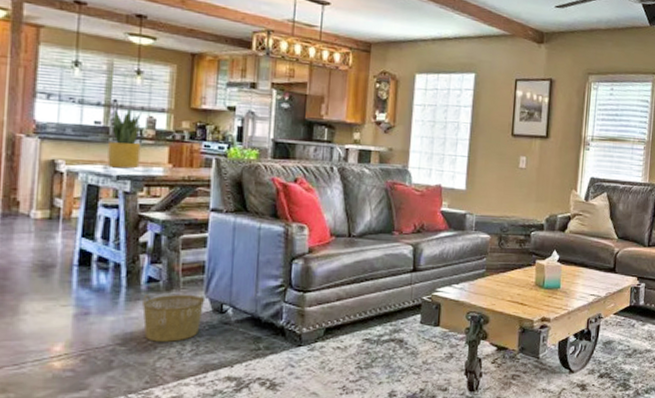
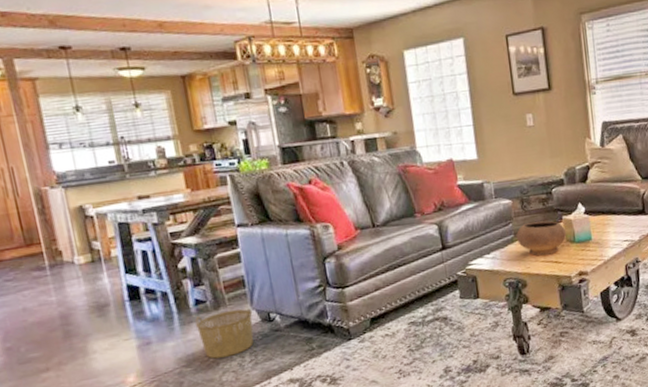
planter: present [107,108,143,169] -> none [117,142,161,203]
bowl: none [488,261,538,296] -> present [516,220,567,257]

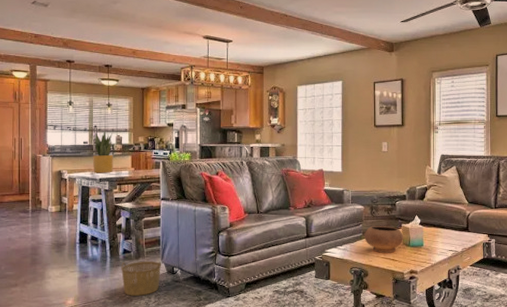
planter: none [117,142,161,203] -> present [91,131,114,173]

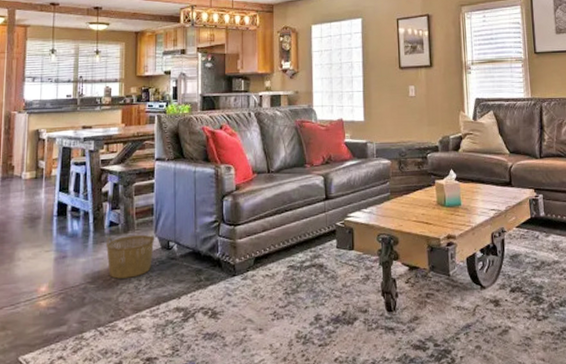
planter: present [91,131,114,173] -> none [75,82,102,132]
bowl: present [365,226,404,254] -> none [393,183,438,217]

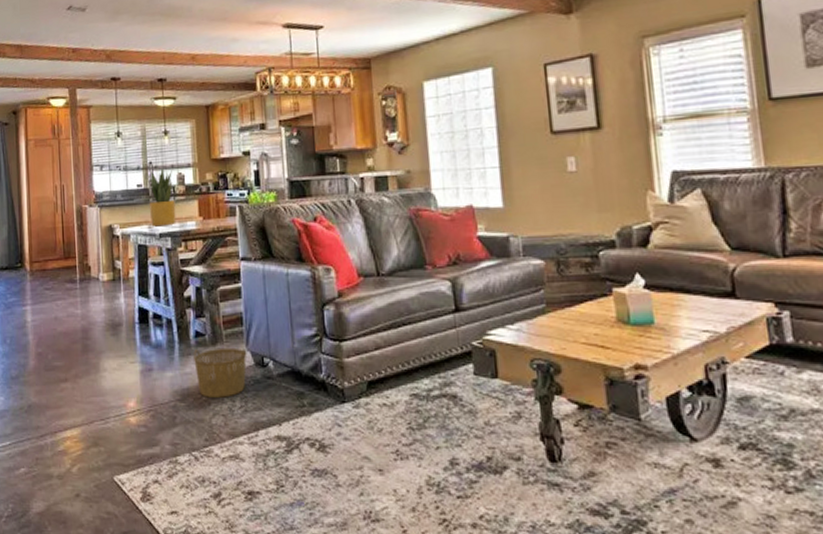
planter: none [75,82,102,132] -> present [145,168,176,227]

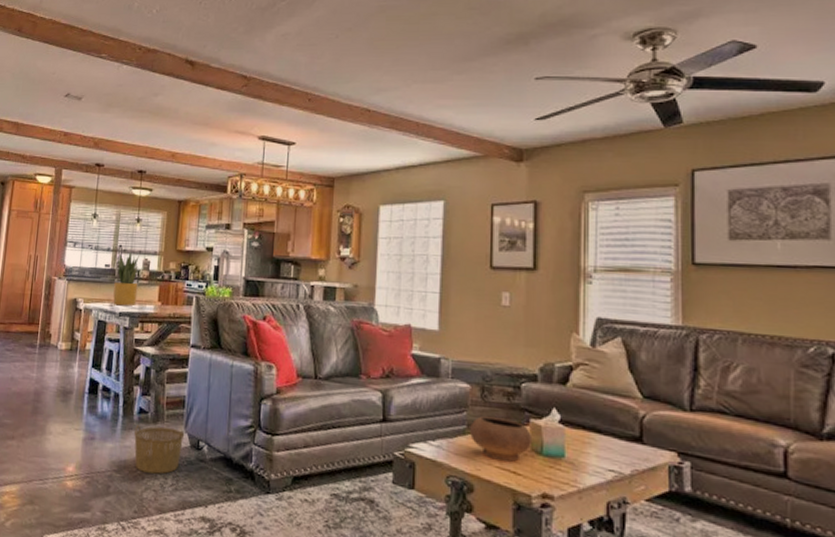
bowl: none [549,291,619,337] -> present [470,416,533,462]

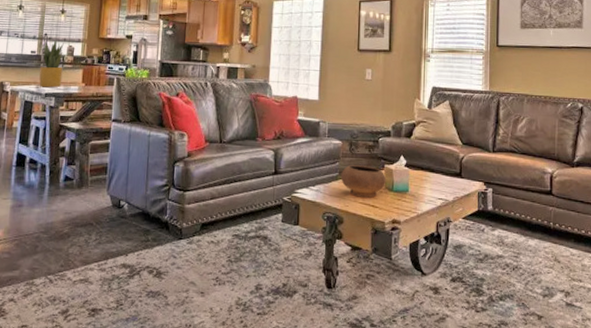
basket: present [134,425,185,475] -> none [60,191,107,232]

